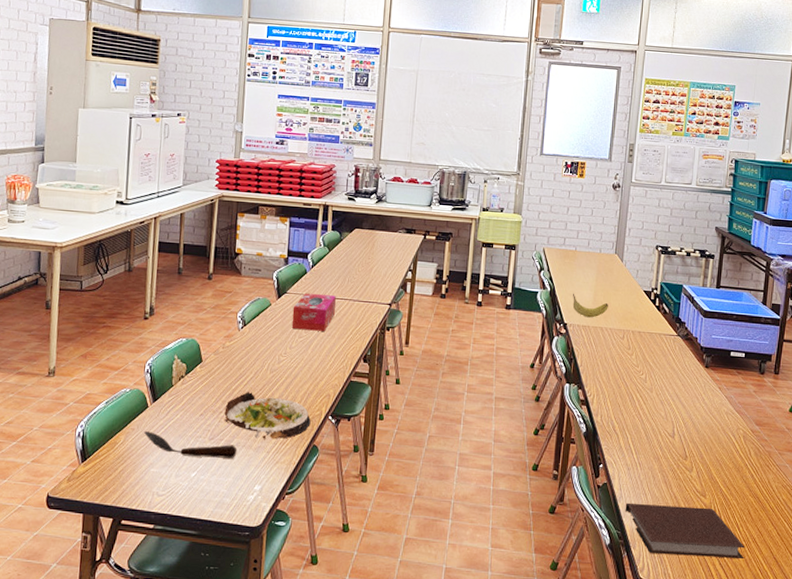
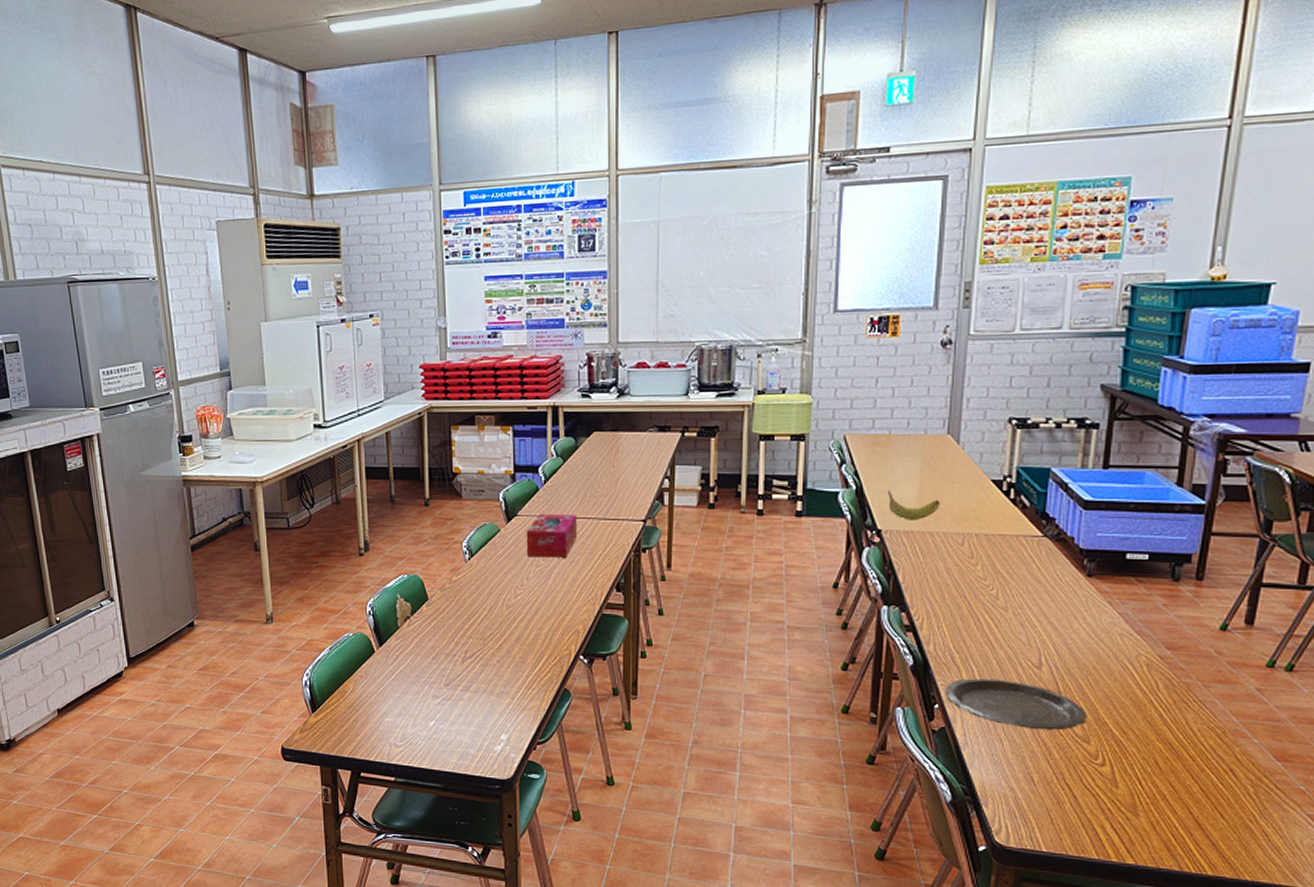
spoon: present [144,431,237,459] -> none [374,678,478,706]
salad plate: present [224,391,311,440] -> none [459,630,559,684]
plate: none [607,444,704,487] -> present [945,678,1087,731]
notebook: present [625,502,746,558] -> none [972,750,1151,820]

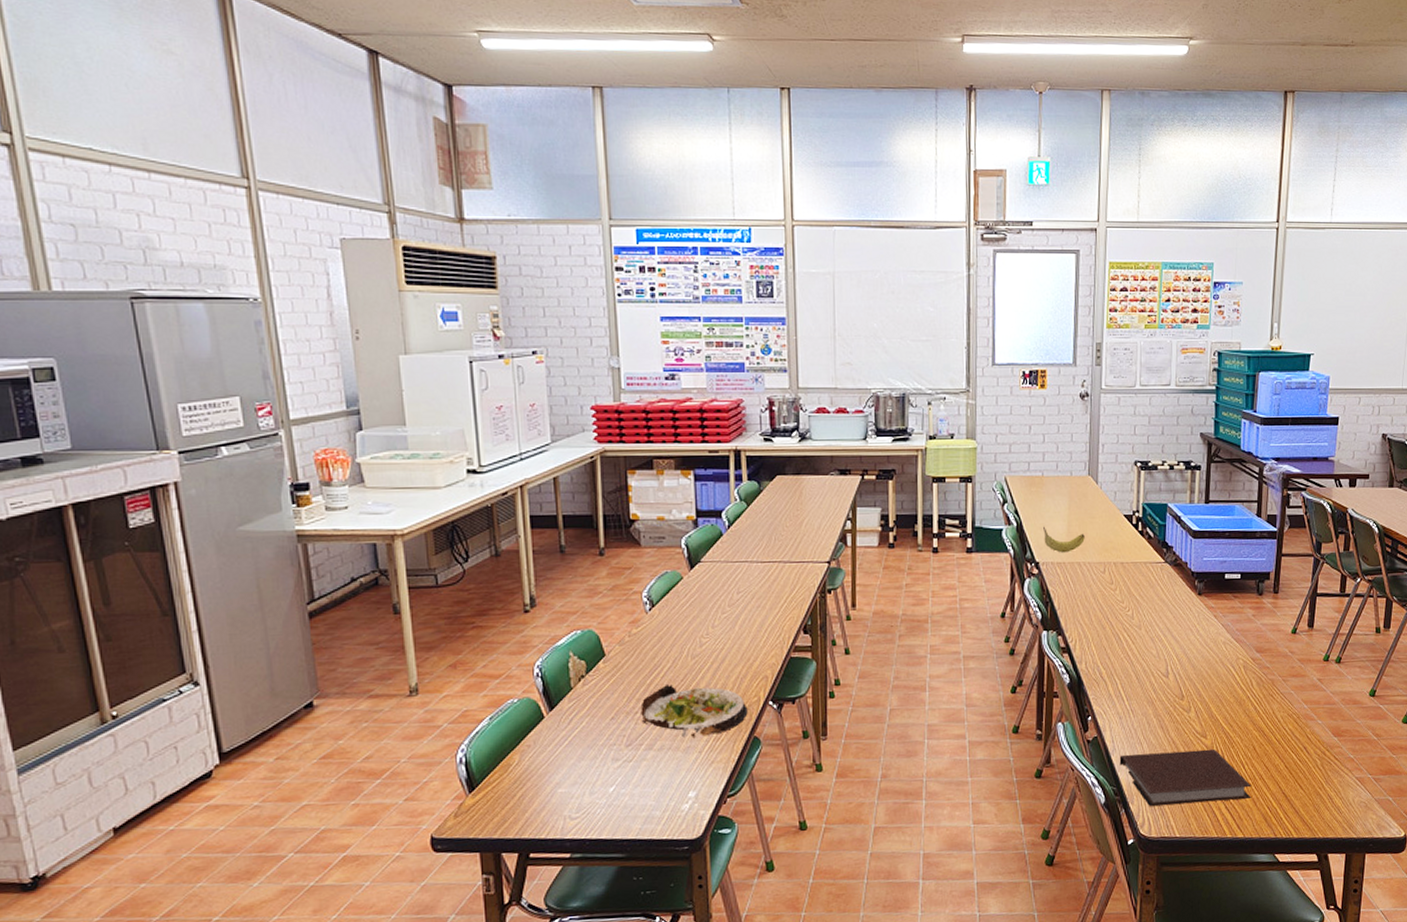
salad plate: none [459,630,559,684] -> present [640,683,748,737]
tissue box: present [526,513,577,558] -> none [710,558,763,604]
plate: present [945,678,1087,731] -> none [1096,689,1204,731]
notebook: none [972,750,1151,820] -> present [1119,748,1252,806]

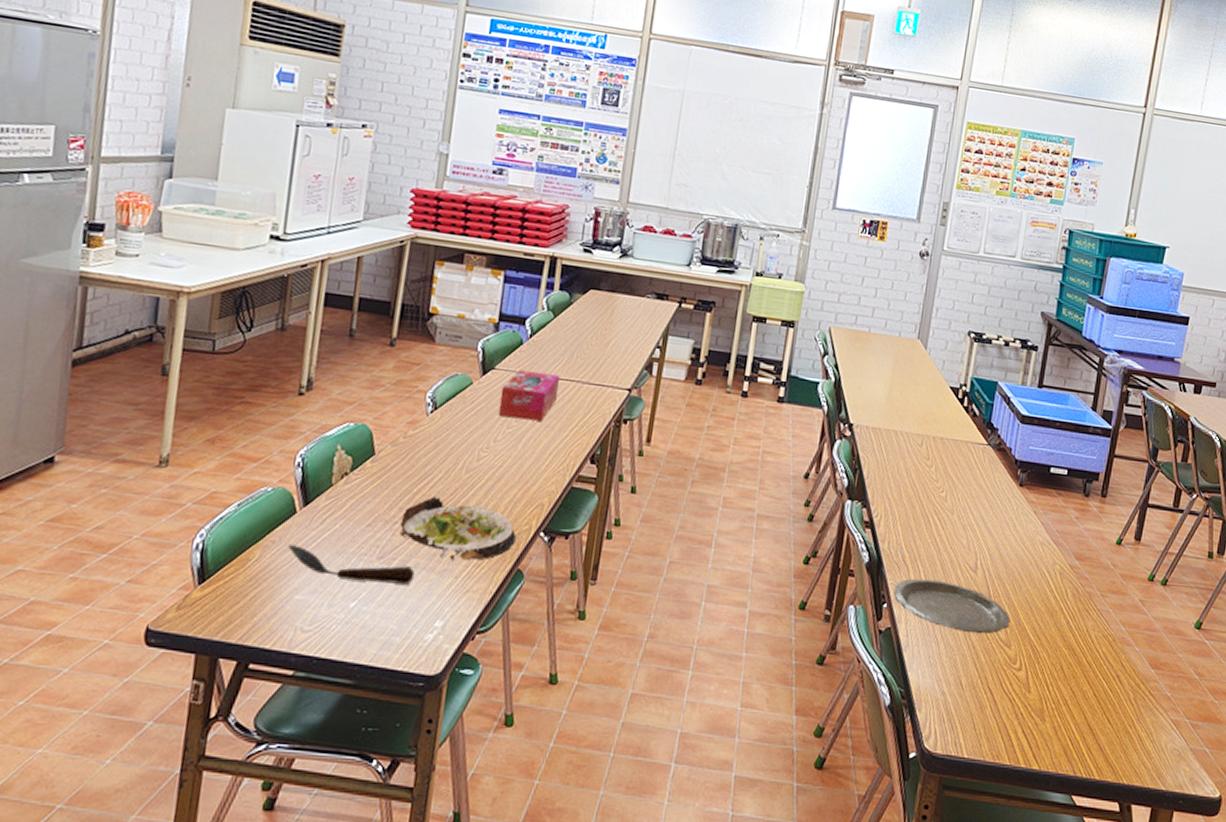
spoon: none [544,746,662,770] -> present [288,545,415,585]
tissue box: none [710,558,763,604] -> present [498,369,560,421]
fruit: present [1043,526,1085,553] -> none [861,386,906,418]
plate: none [1096,689,1204,731] -> present [893,578,1010,634]
notebook: present [1119,748,1252,806] -> none [911,652,1055,725]

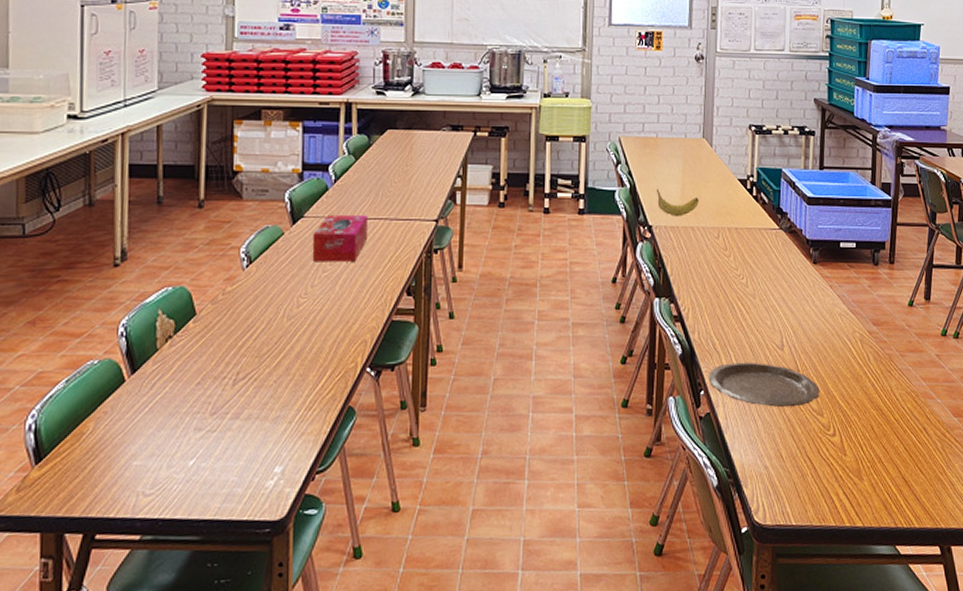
spoon: present [288,545,415,585] -> none [121,413,249,440]
salad plate: present [399,495,517,561] -> none [229,346,344,406]
fruit: none [861,386,906,418] -> present [657,188,699,217]

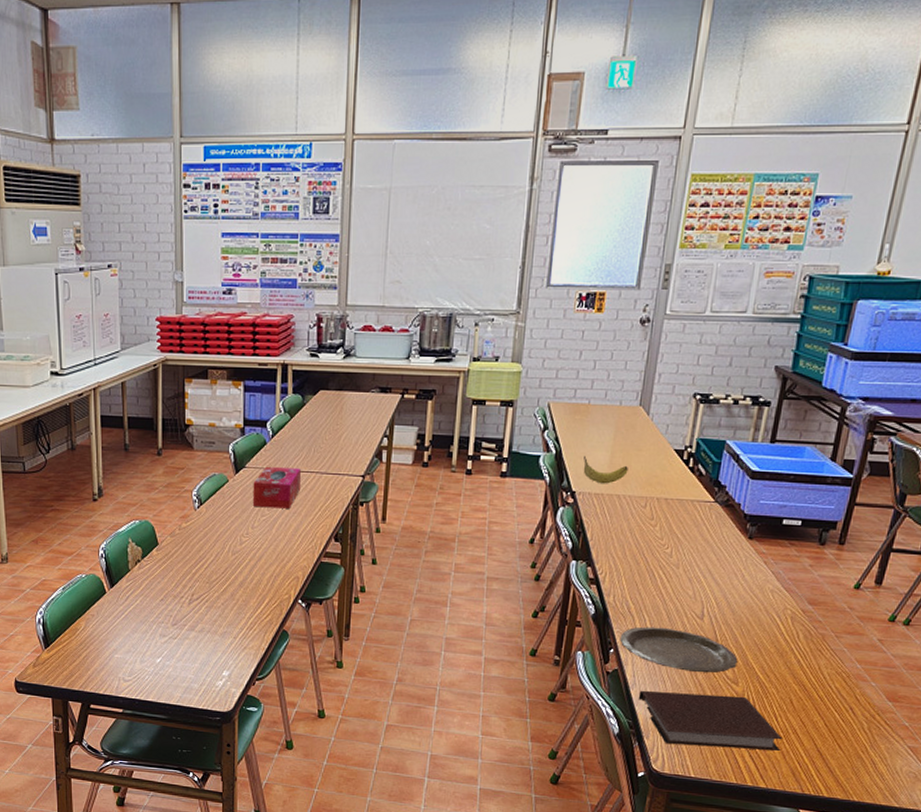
notebook: none [733,428,871,490] -> present [638,690,784,751]

